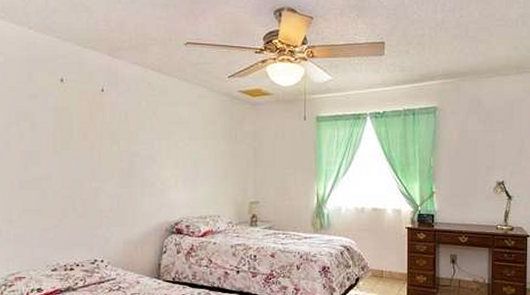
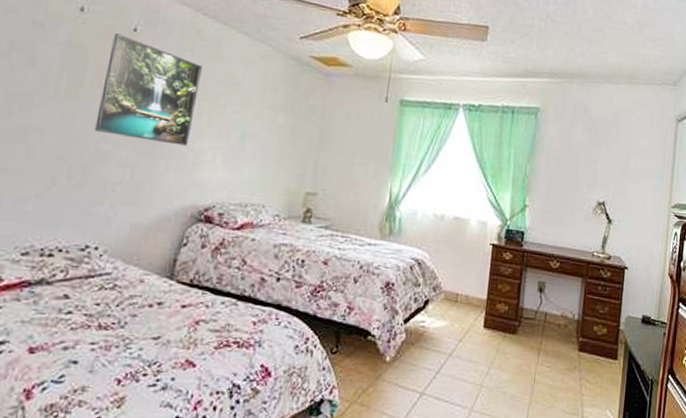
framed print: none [86,95,157,177] -> present [94,34,202,146]

